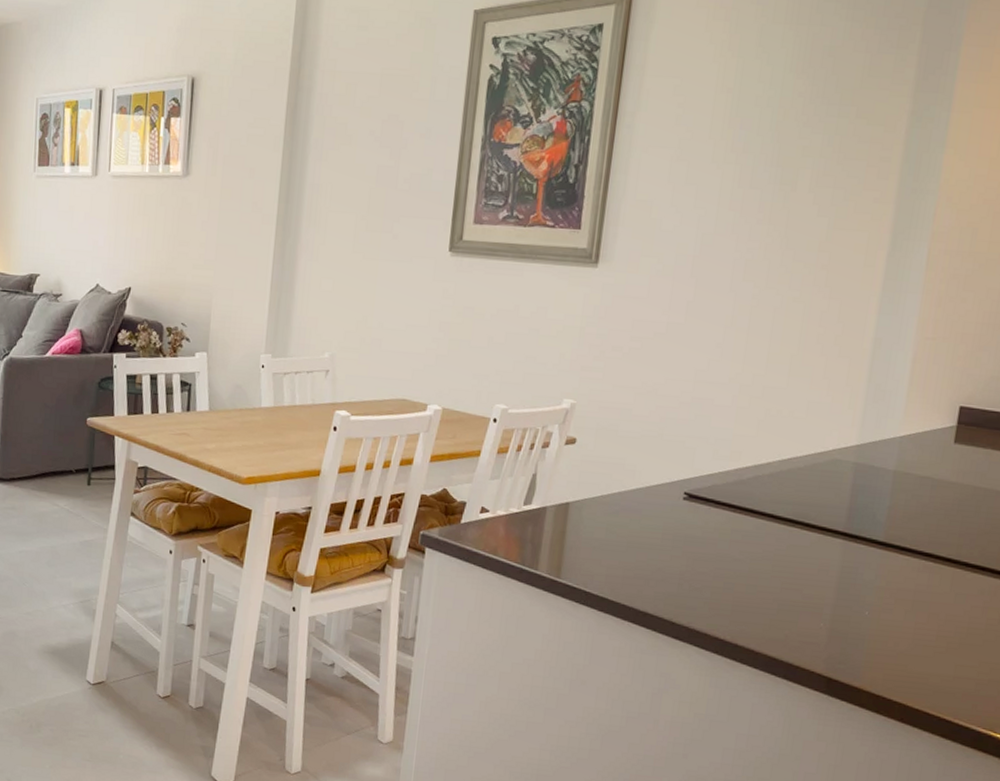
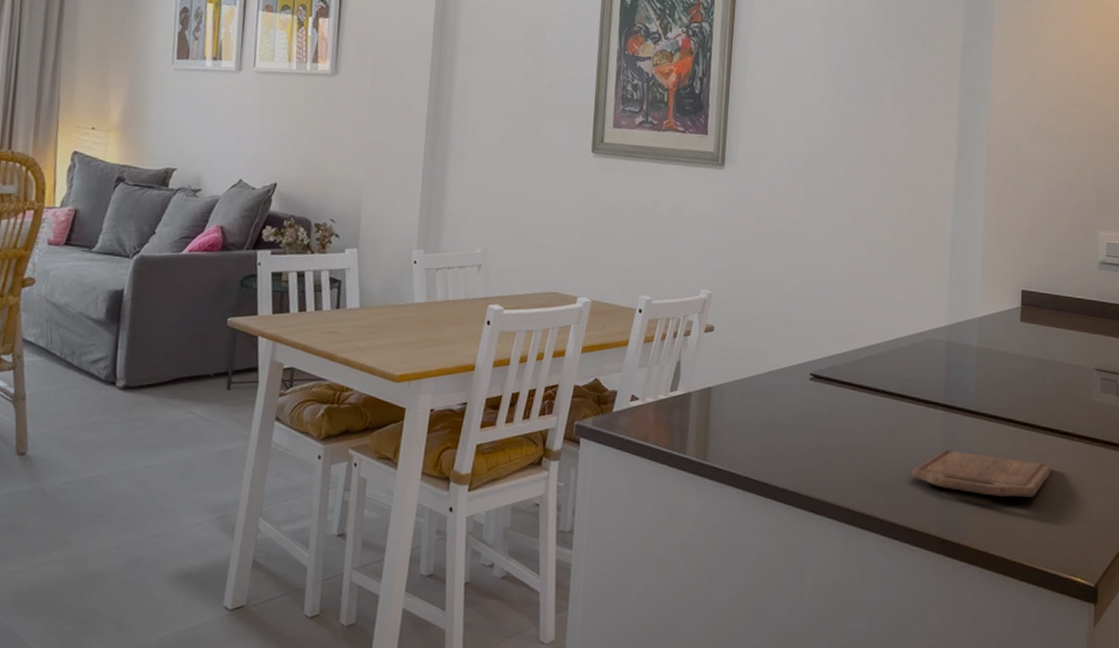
cutting board: none [797,582,978,642] -> present [912,449,1052,497]

